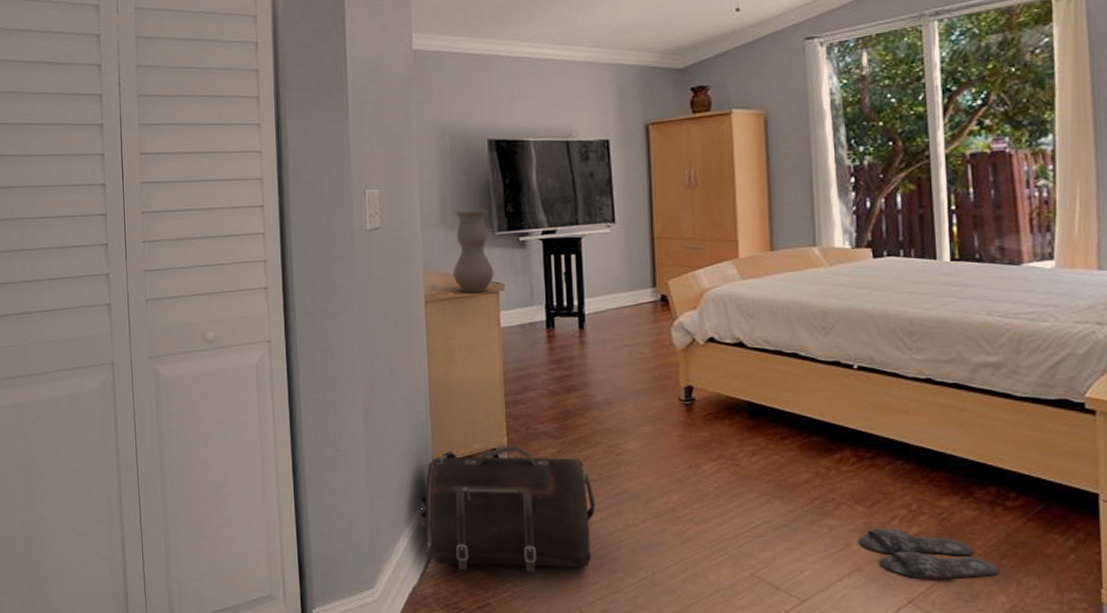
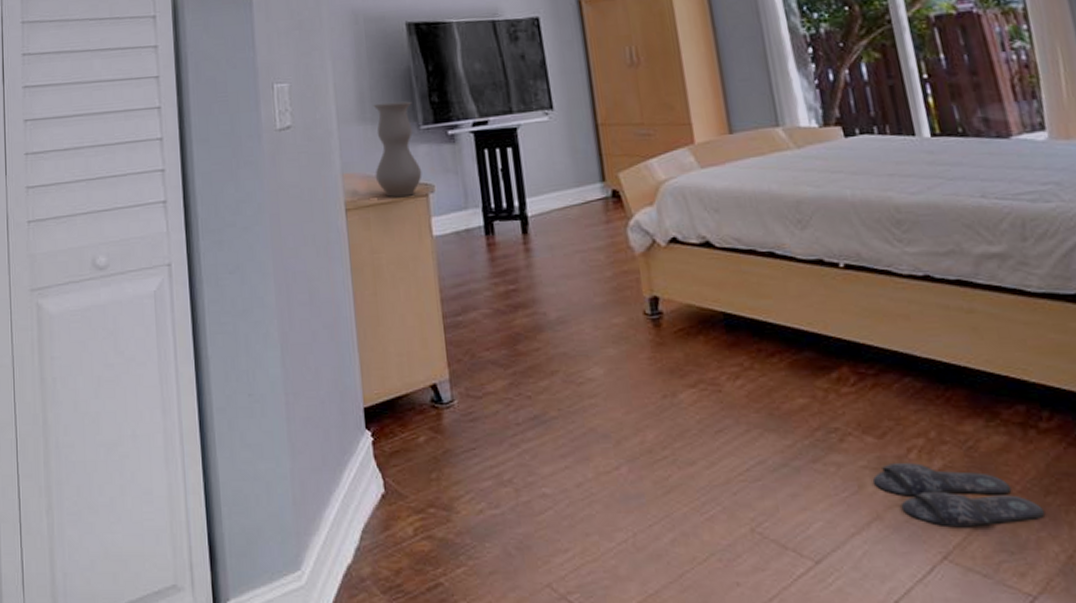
duffel bag: present [420,446,595,573] -> none [351,380,560,542]

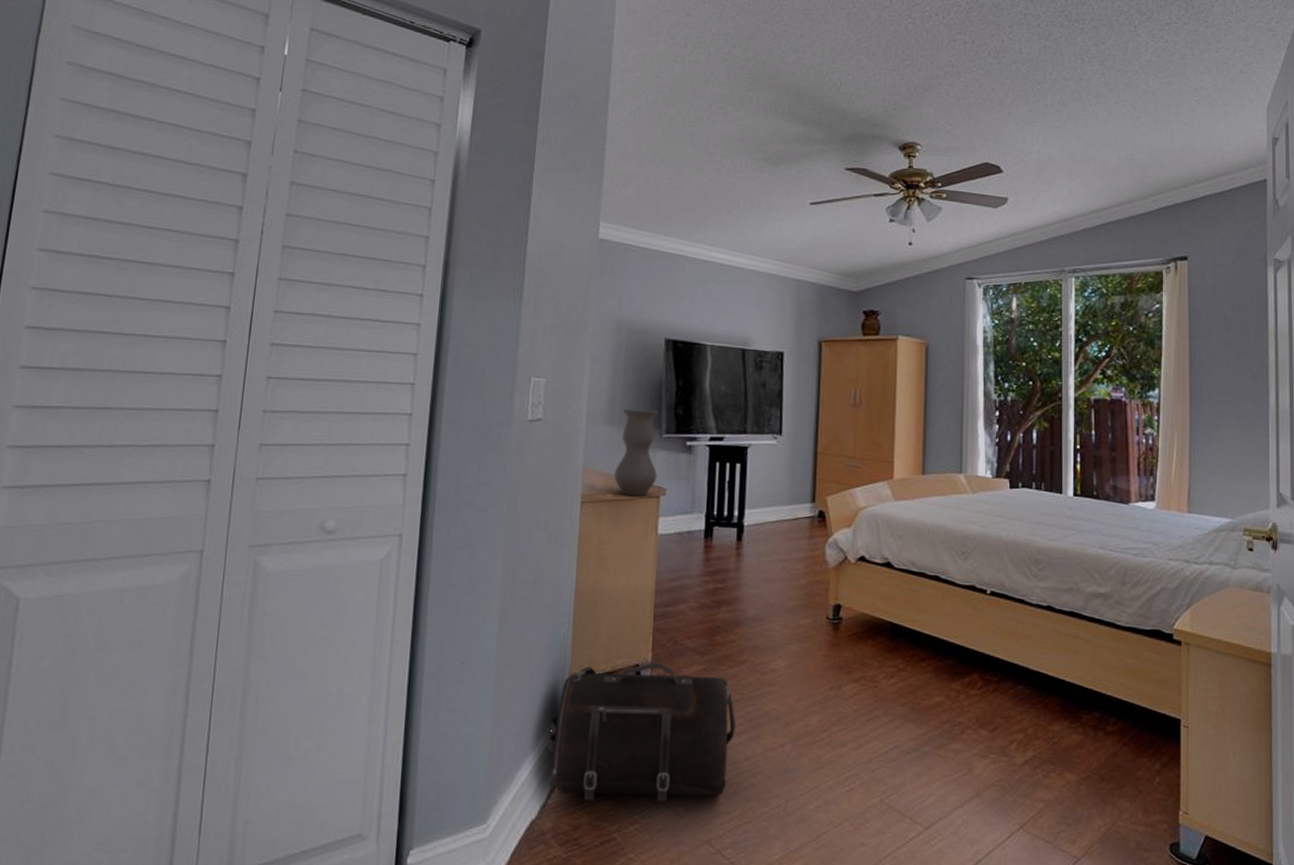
duffel bag: none [351,380,560,542] -> present [548,662,736,803]
slippers: present [873,463,1045,528] -> none [981,752,1098,805]

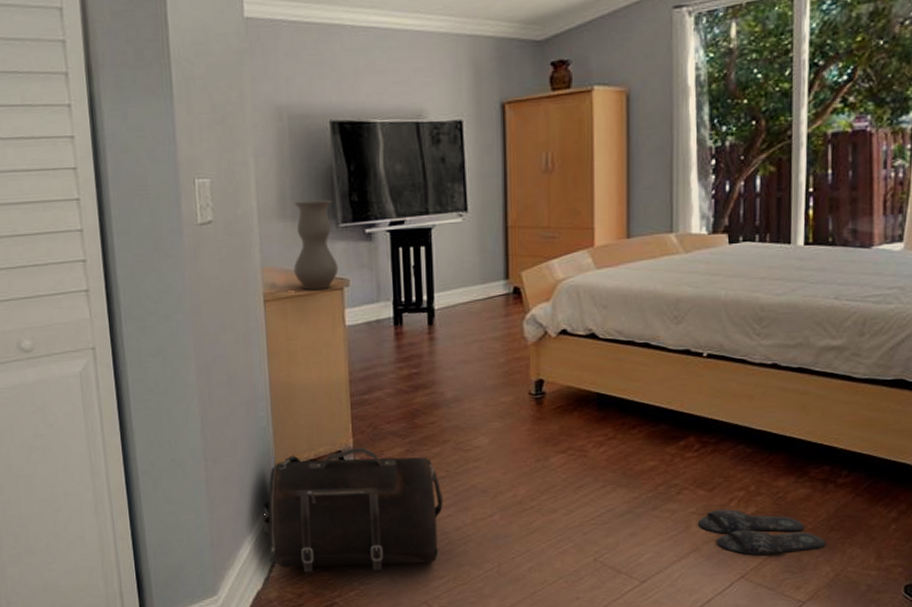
slippers: none [981,752,1098,805] -> present [698,509,826,556]

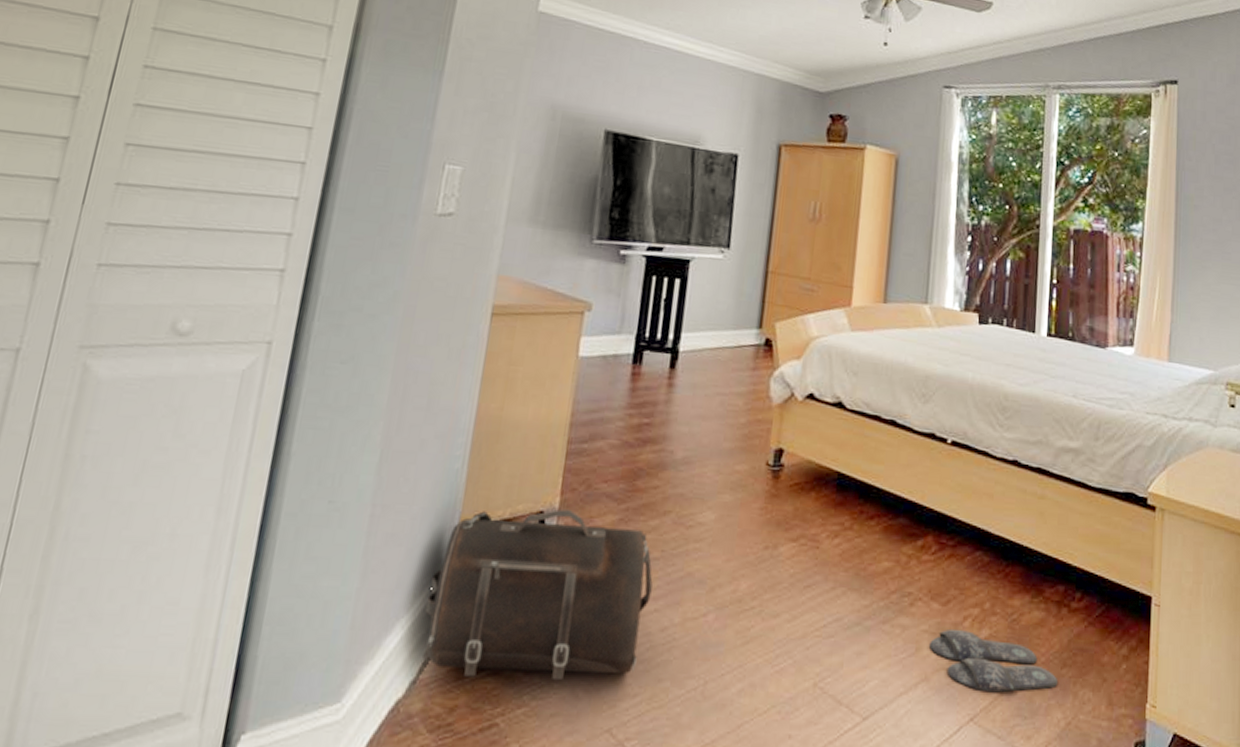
vase: present [293,199,339,291] -> none [532,207,591,311]

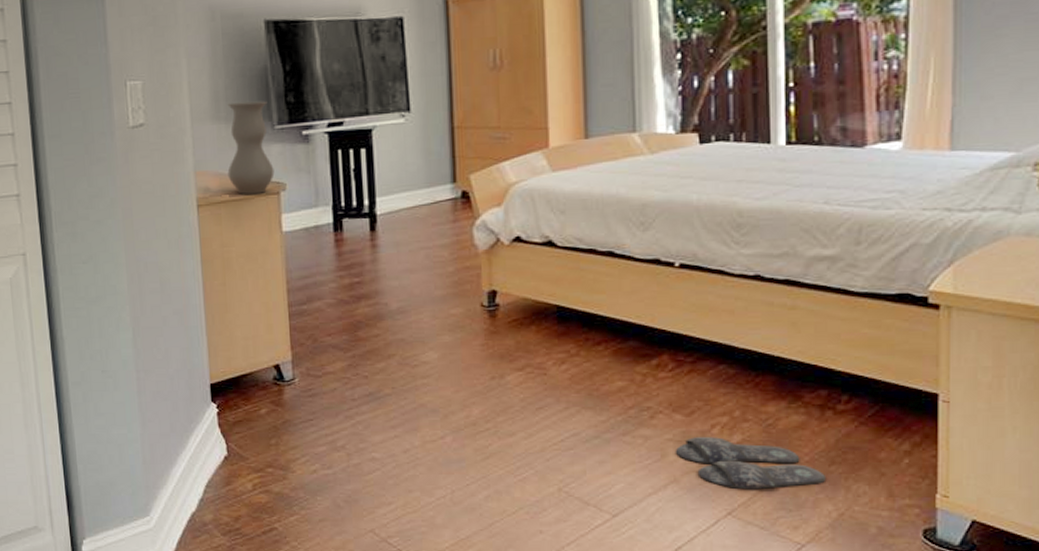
duffel bag: present [421,509,653,681] -> none [198,361,389,495]
vase: none [532,207,591,311] -> present [227,101,275,195]

